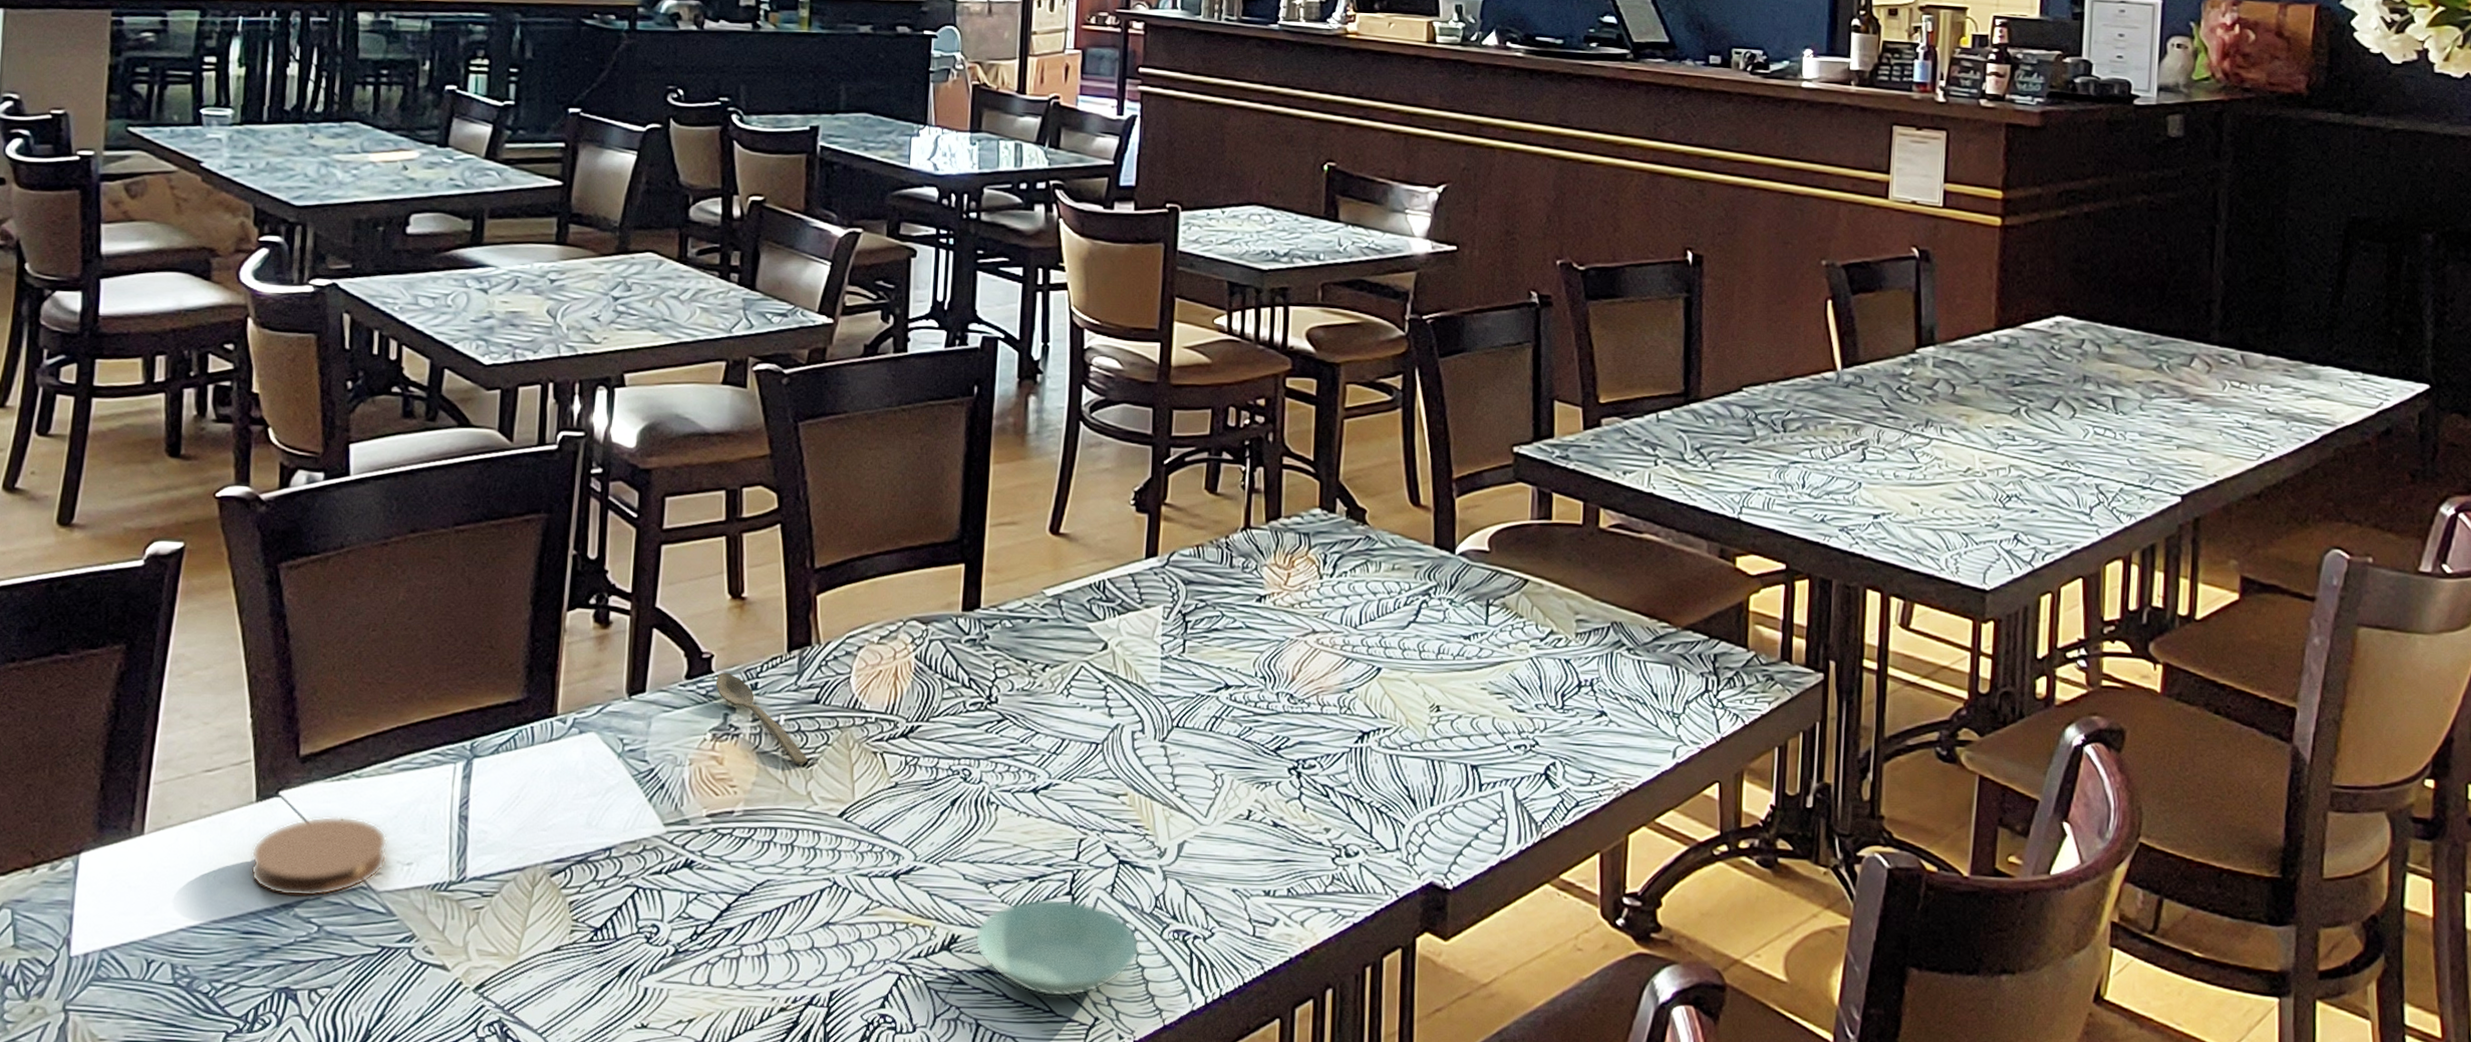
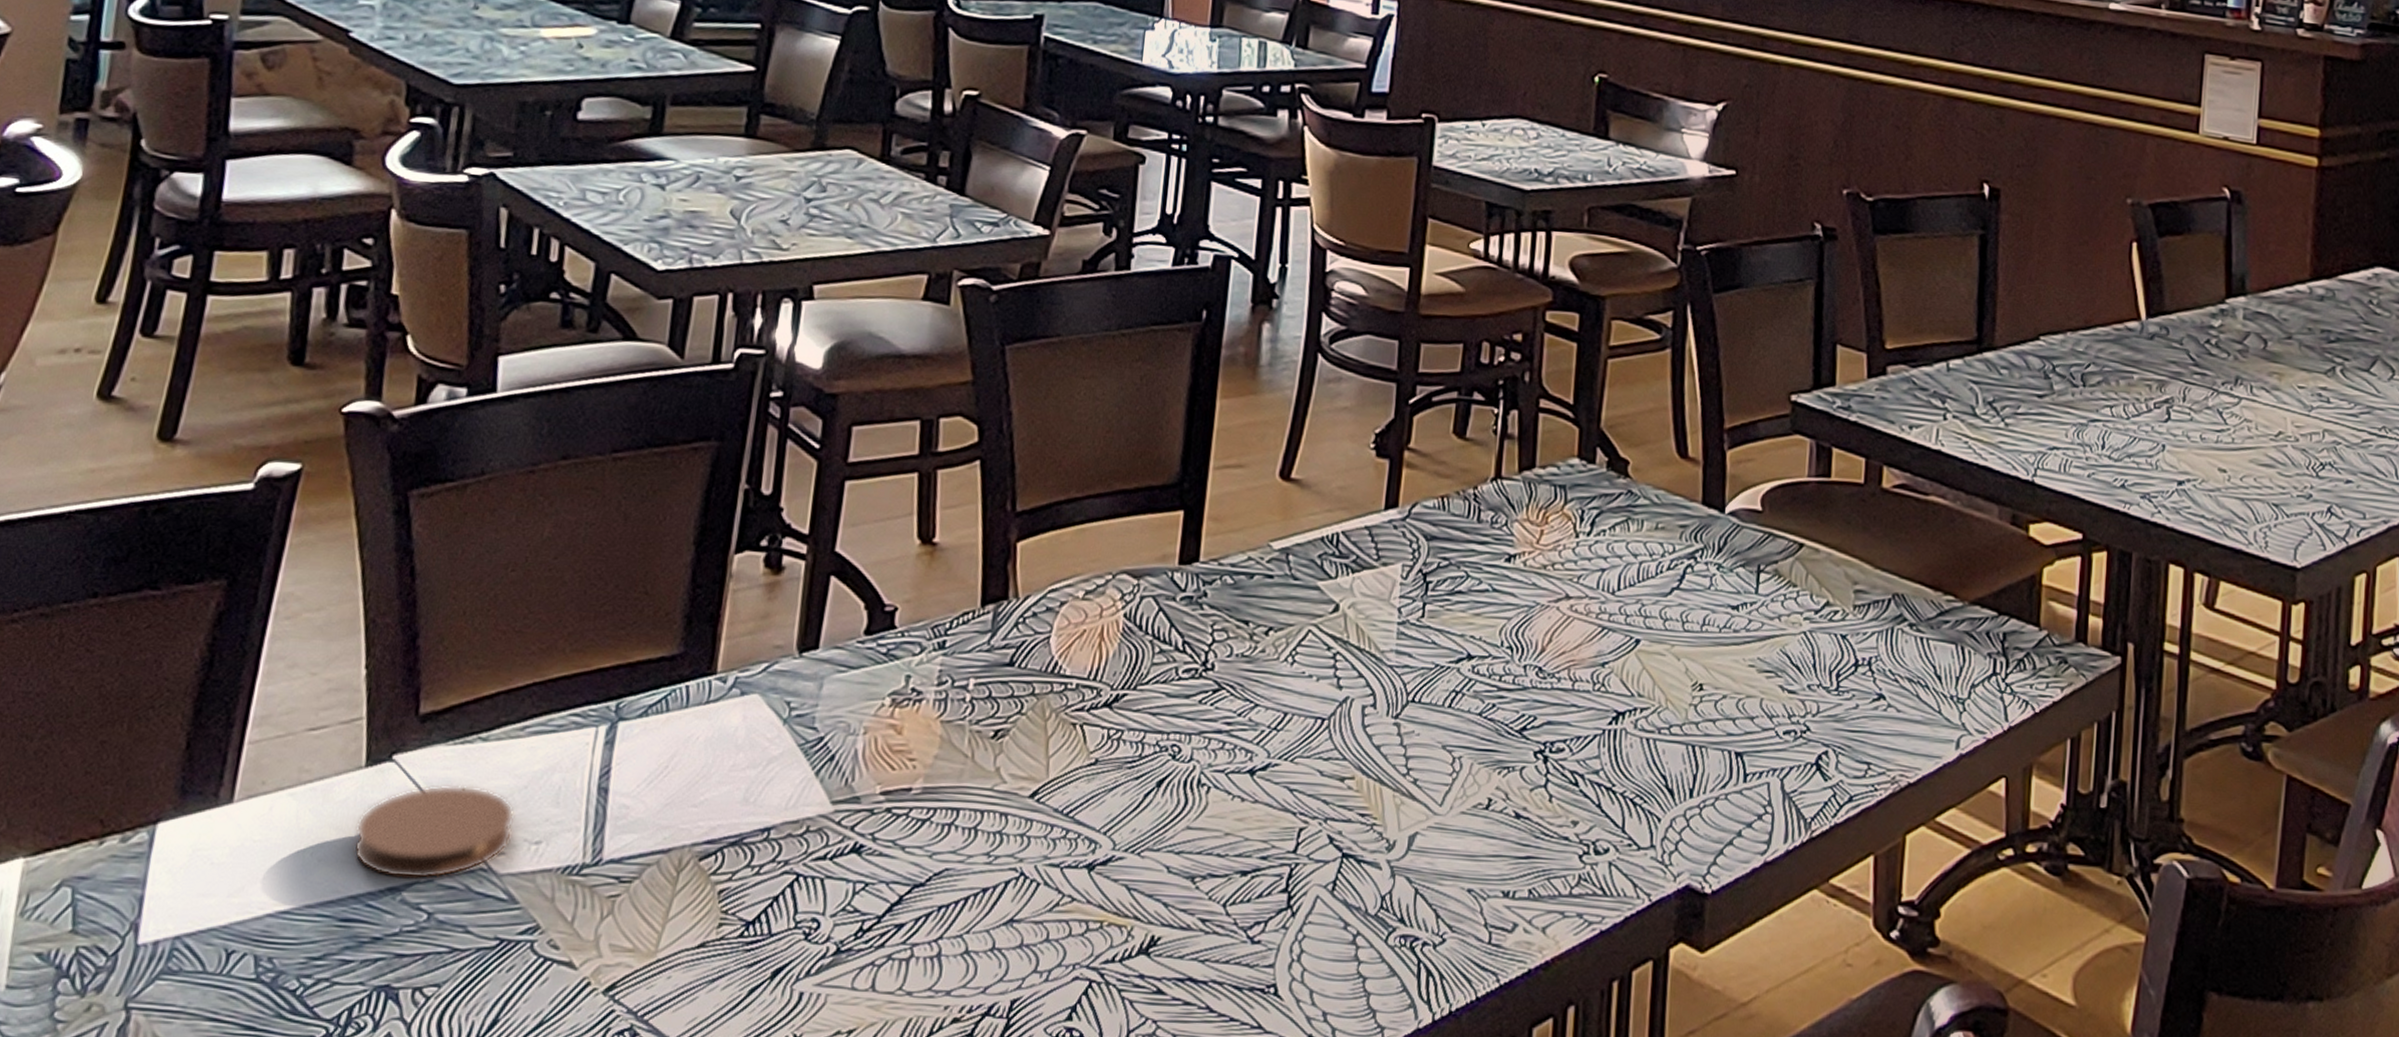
spoon: present [715,672,808,765] -> none [898,628,998,736]
saucer: present [974,898,1140,998] -> none [1176,895,1362,1011]

